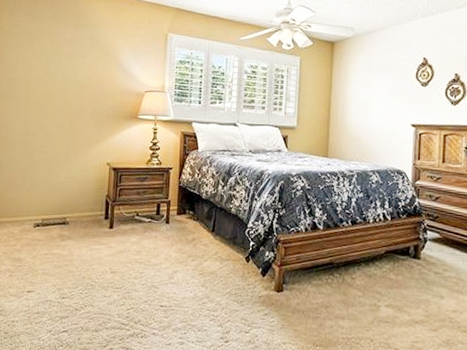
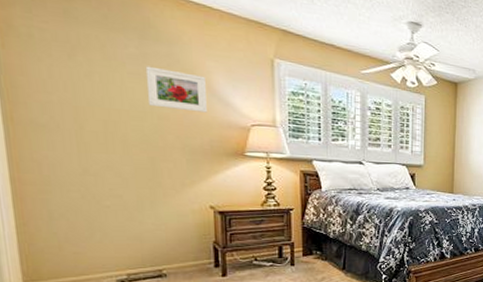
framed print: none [73,47,115,82] -> present [145,66,207,113]

